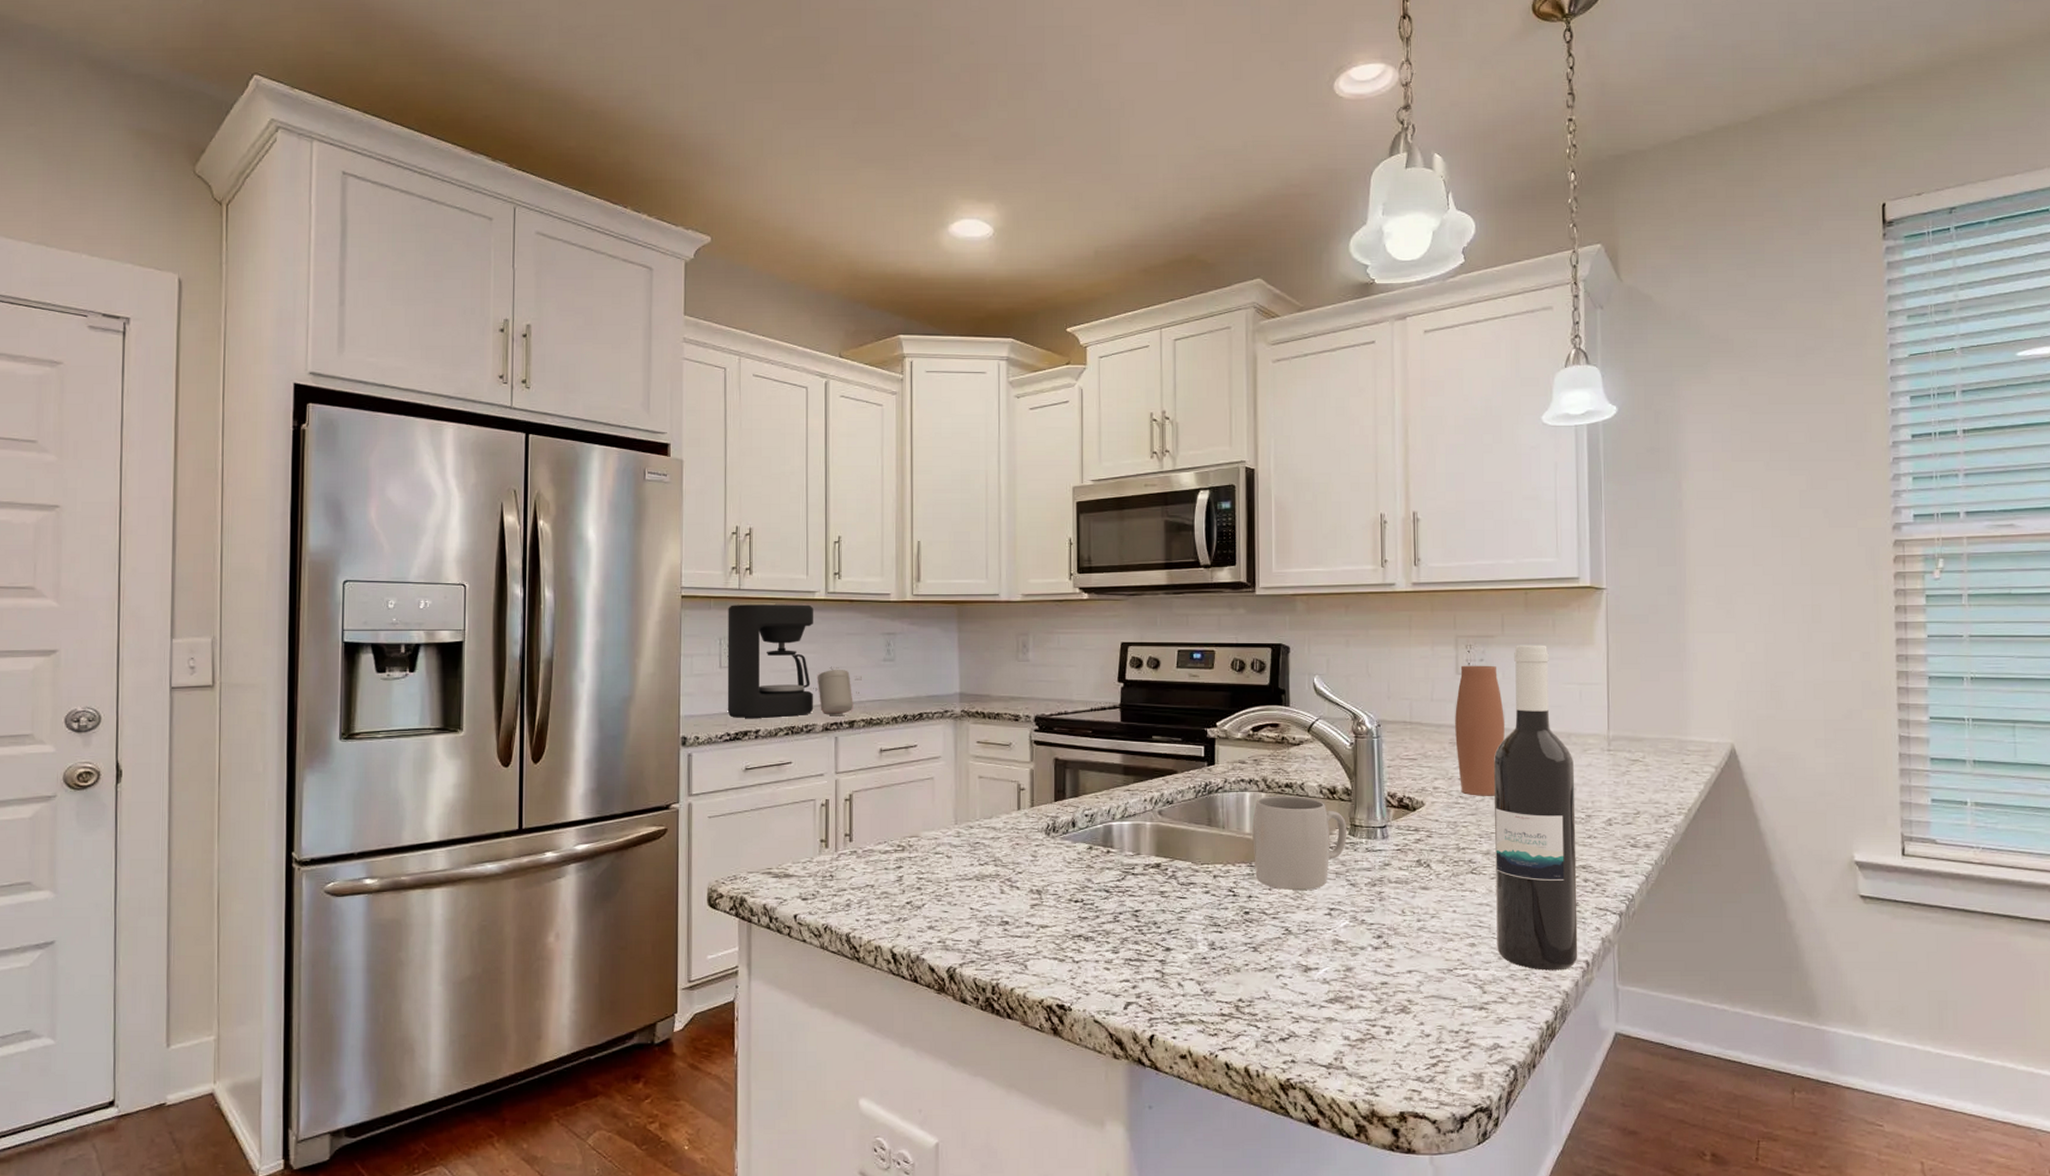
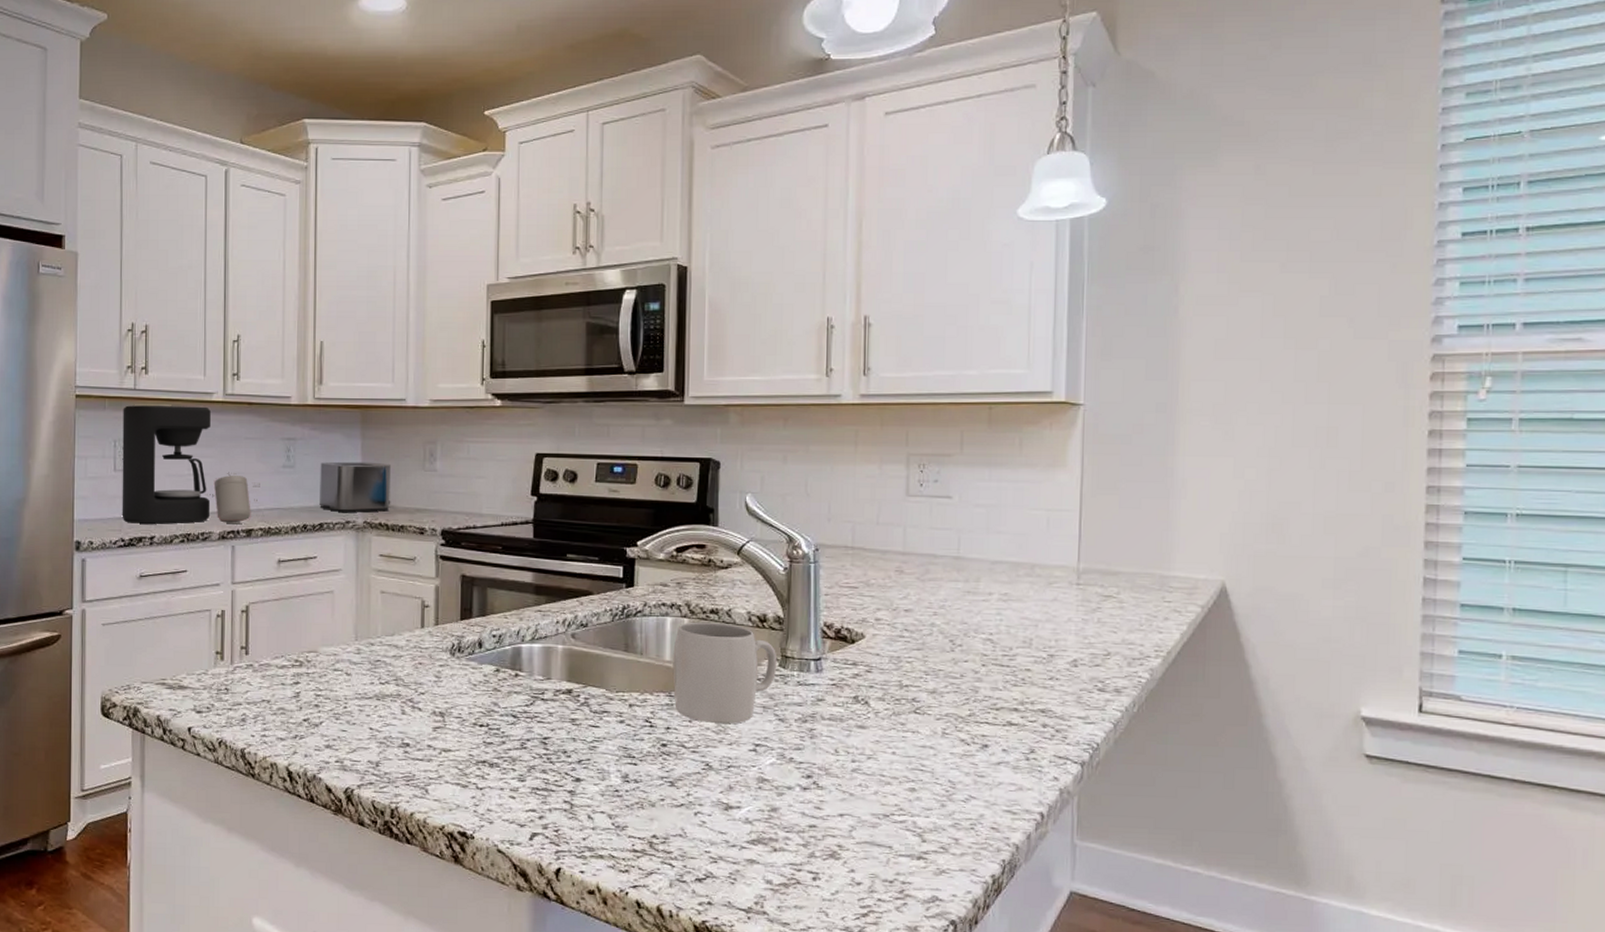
toaster: none [919,654,987,703] -> present [320,461,392,513]
vase: present [1455,665,1505,796] -> none [902,486,959,630]
wine bottle: present [1494,645,1578,971] -> none [940,465,1038,822]

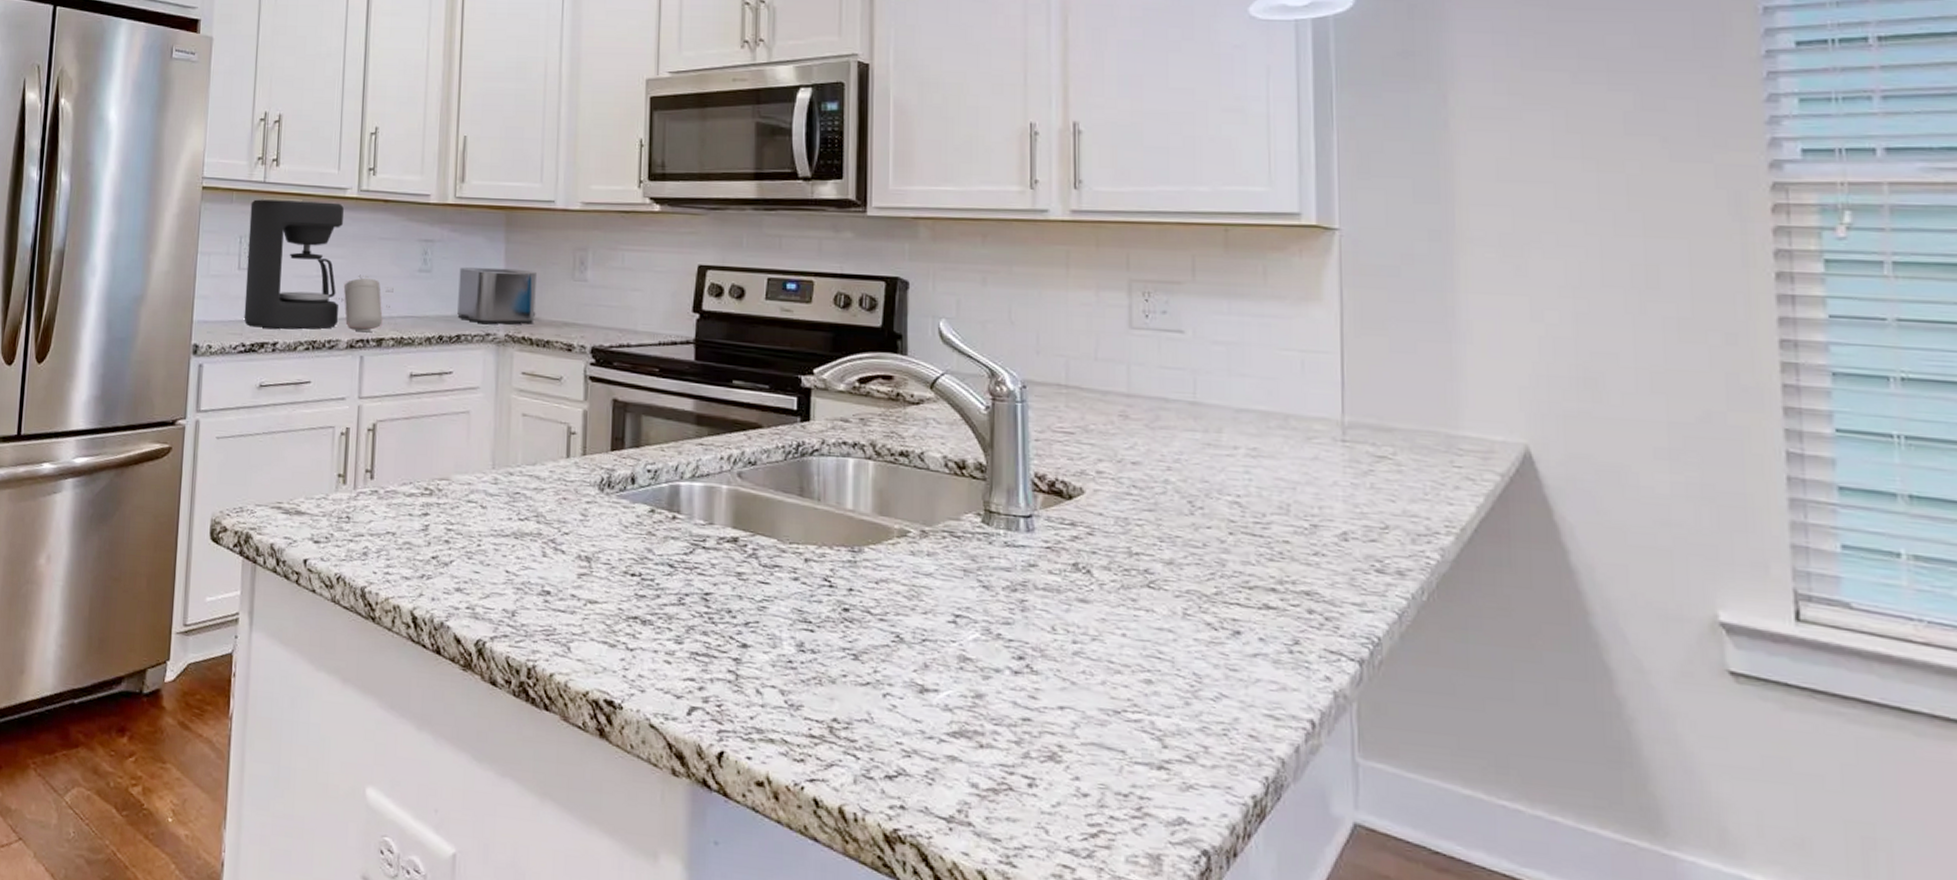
mug: present [672,622,778,724] -> none [855,465,980,589]

